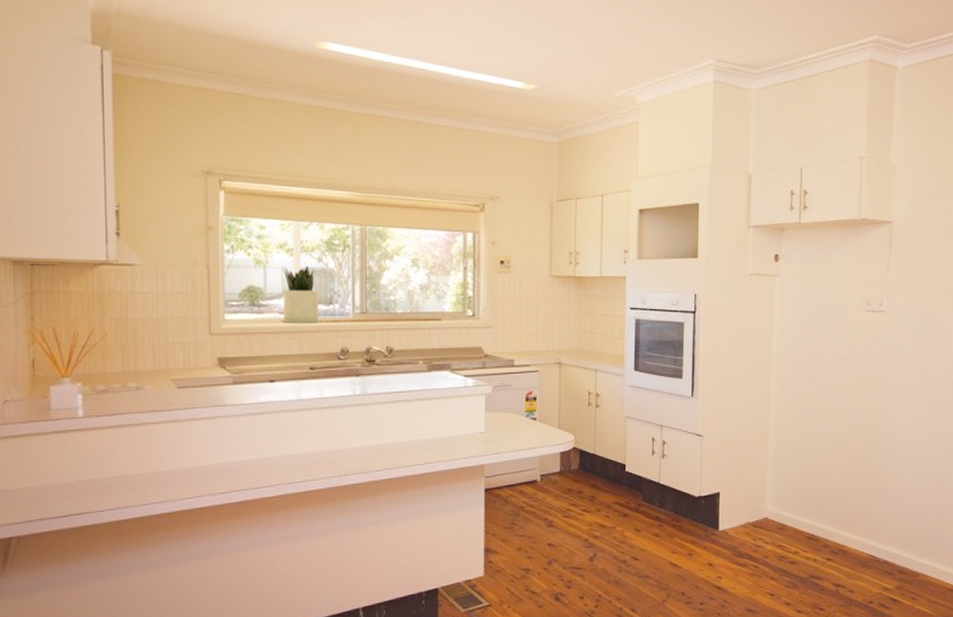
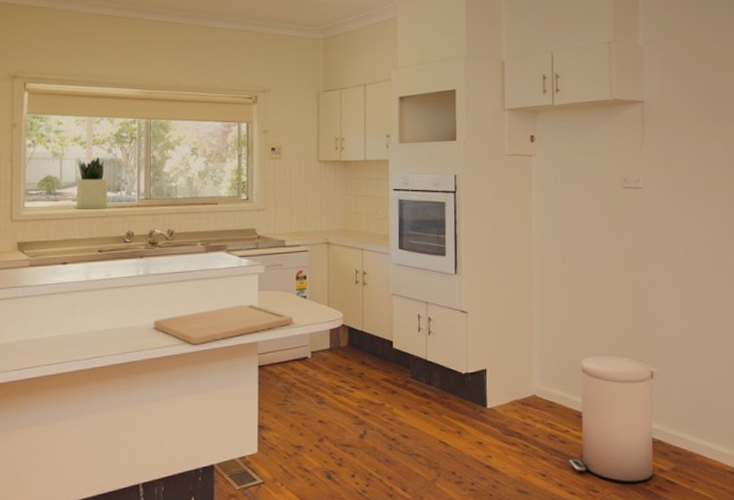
cutting board: none [371,425,522,468] -> present [153,303,293,345]
pedal bin: none [797,478,890,602] -> present [569,355,659,484]

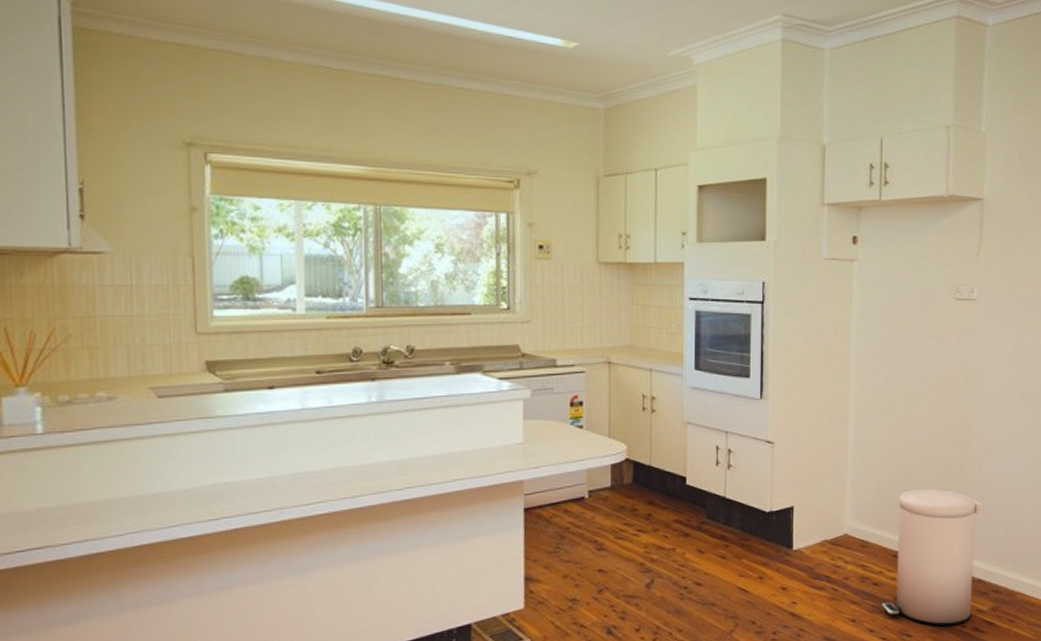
planter: present [73,156,111,211] -> none [279,252,330,321]
cutting board: present [153,303,293,345] -> none [390,435,566,486]

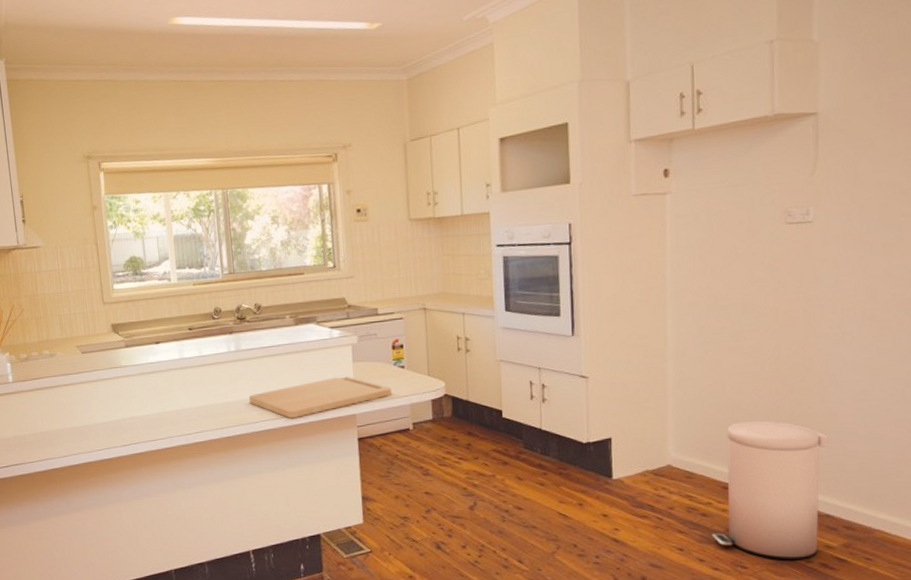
cutting board: none [390,435,566,486] -> present [248,375,392,419]

